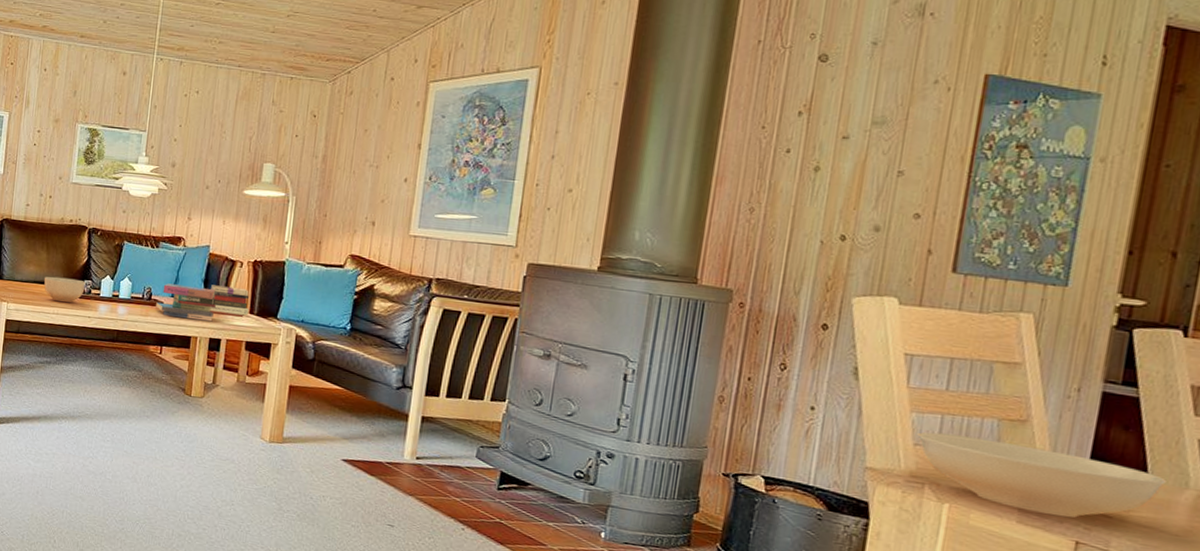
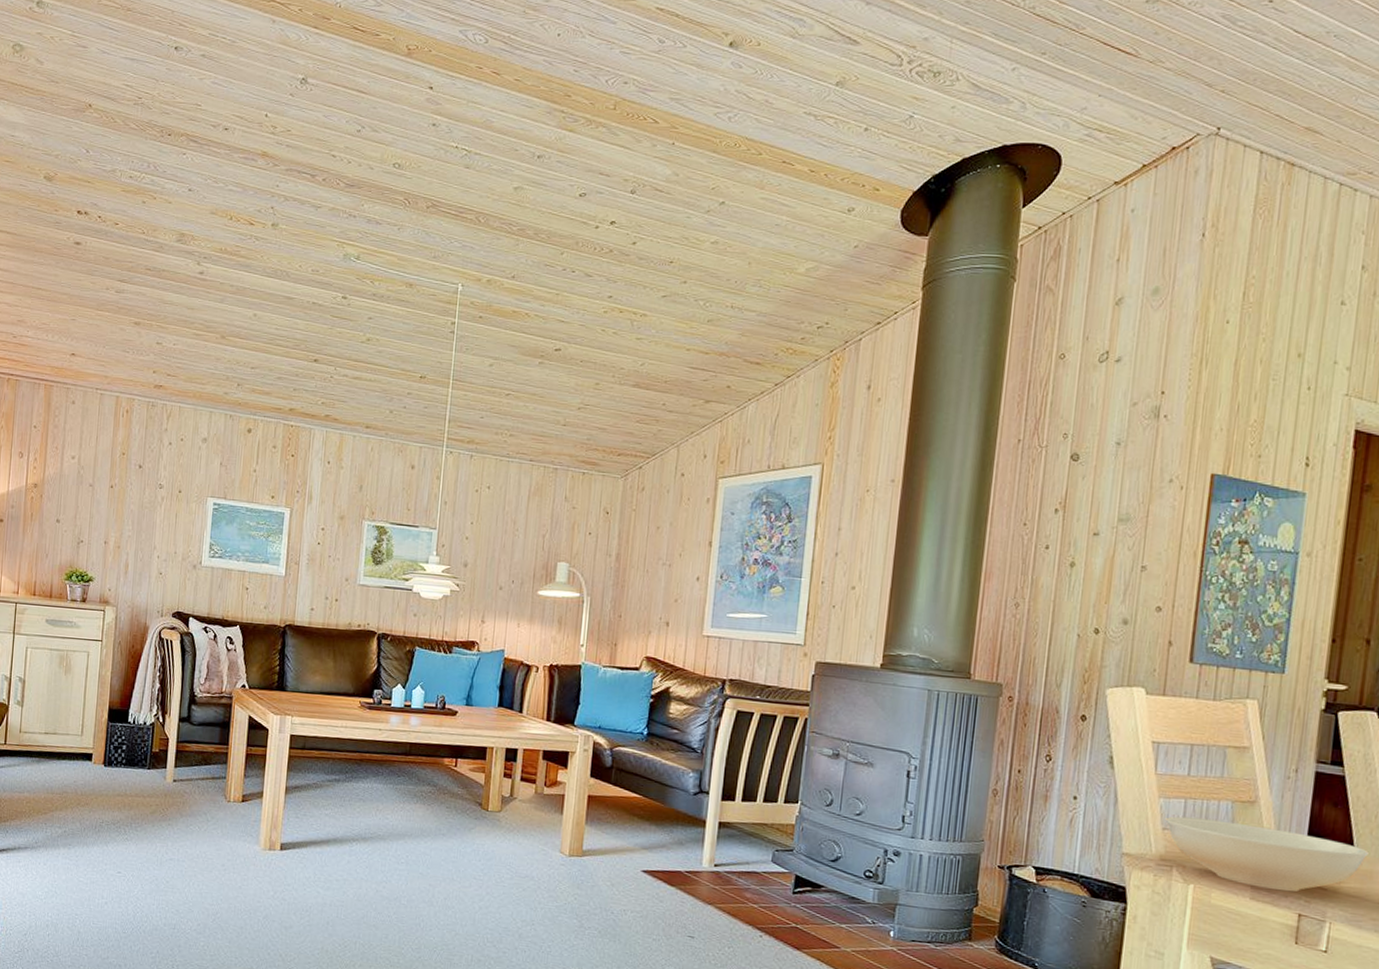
bowl: present [43,276,86,303] -> none [330,686,376,715]
books: present [156,283,216,322] -> none [450,691,512,731]
books: present [210,285,249,318] -> none [506,691,546,726]

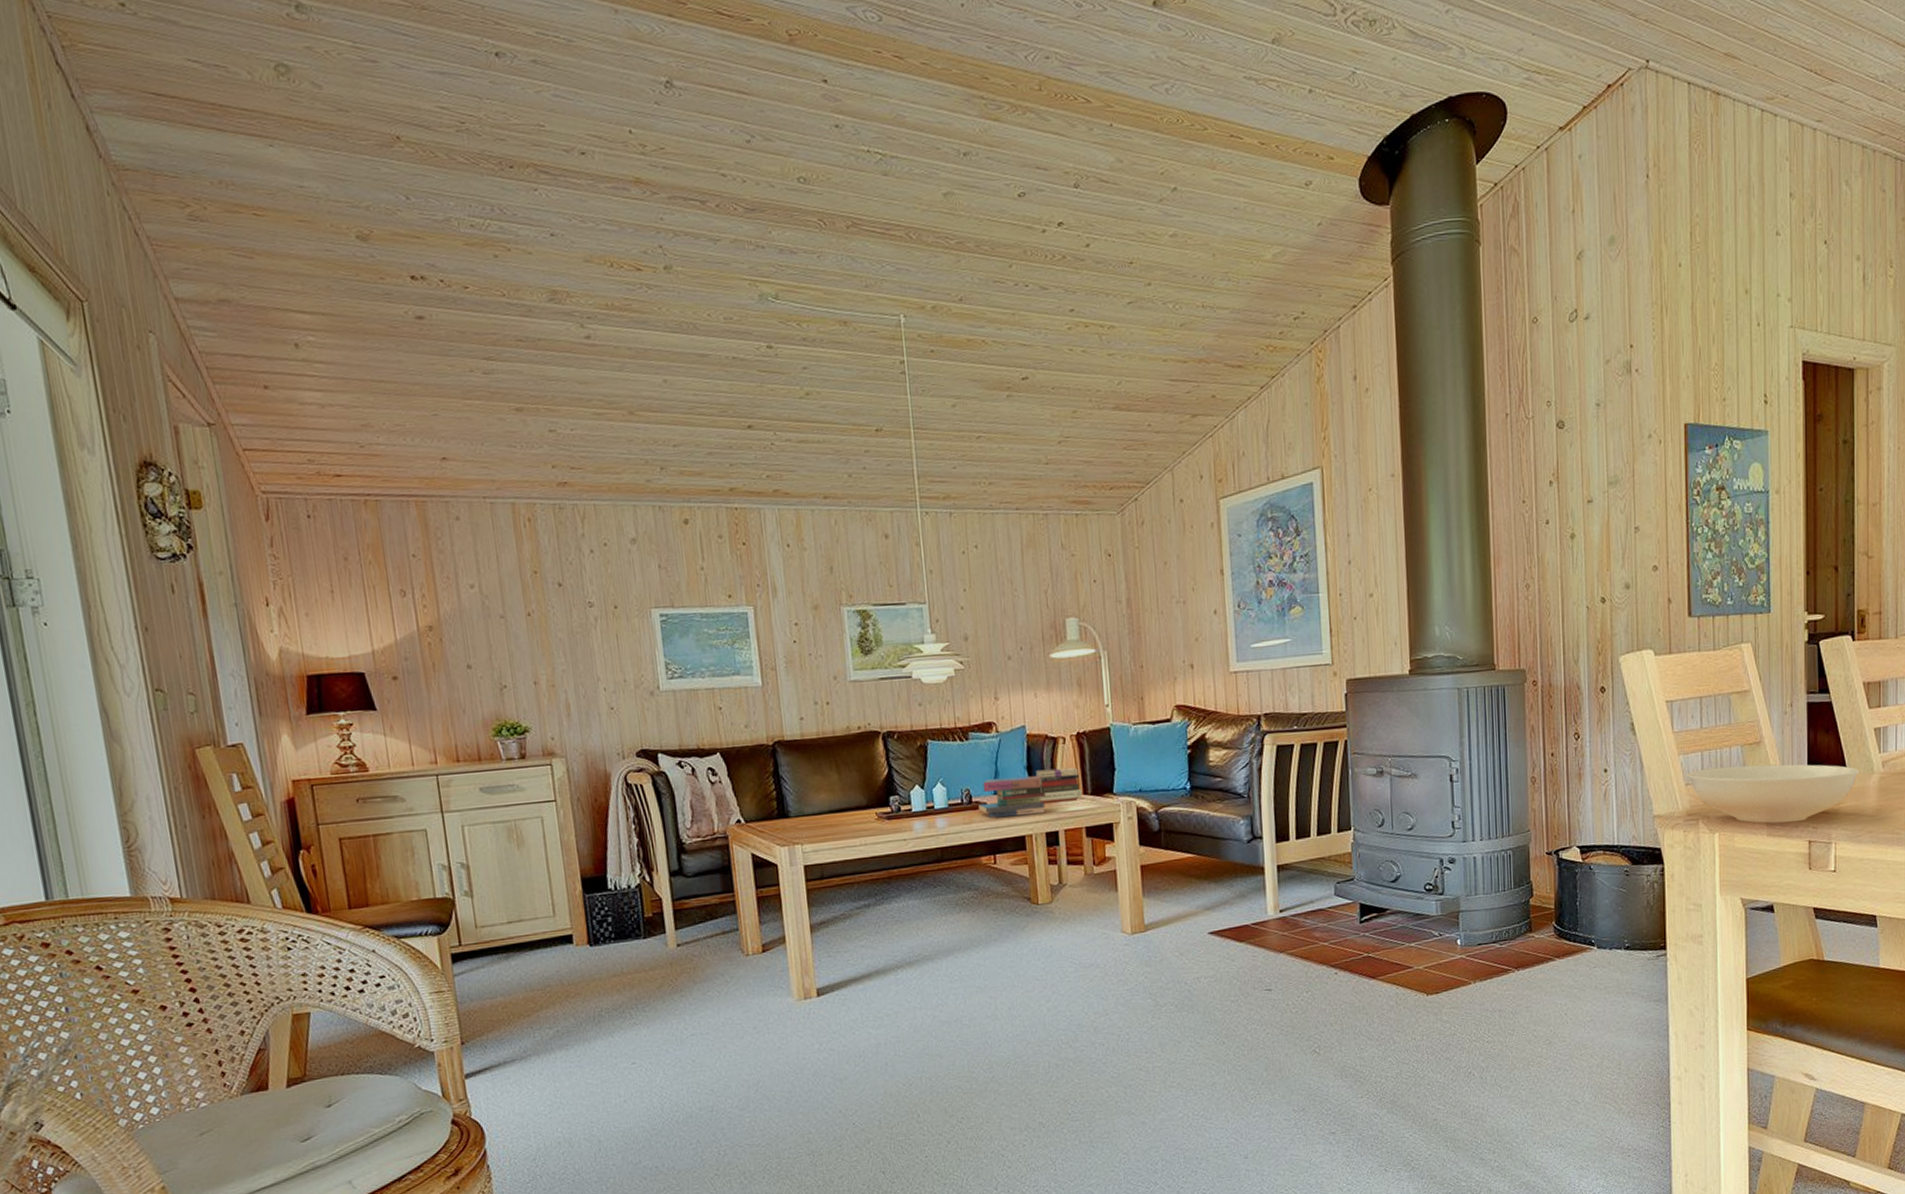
books: none [450,691,512,731] -> present [979,775,1045,818]
books: none [506,691,546,726] -> present [1036,767,1082,804]

